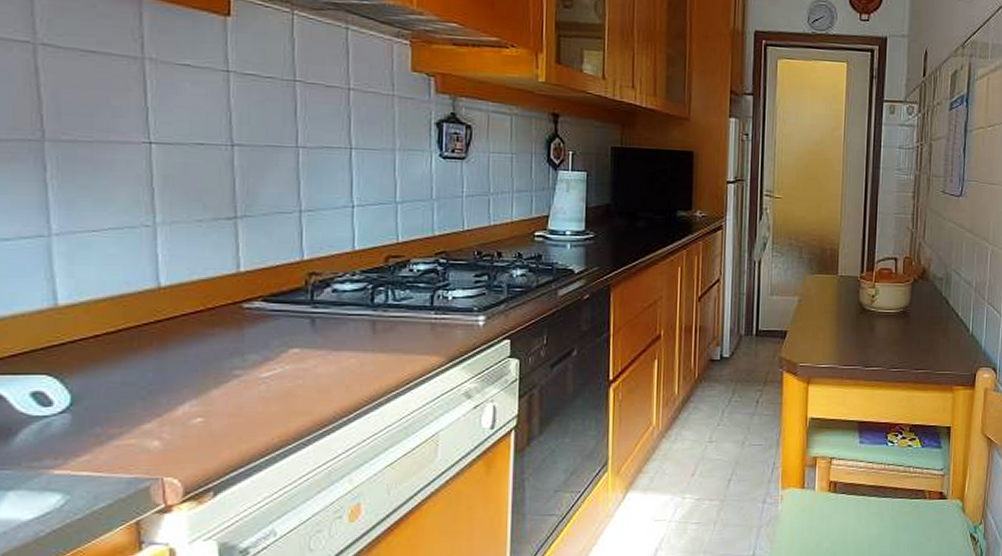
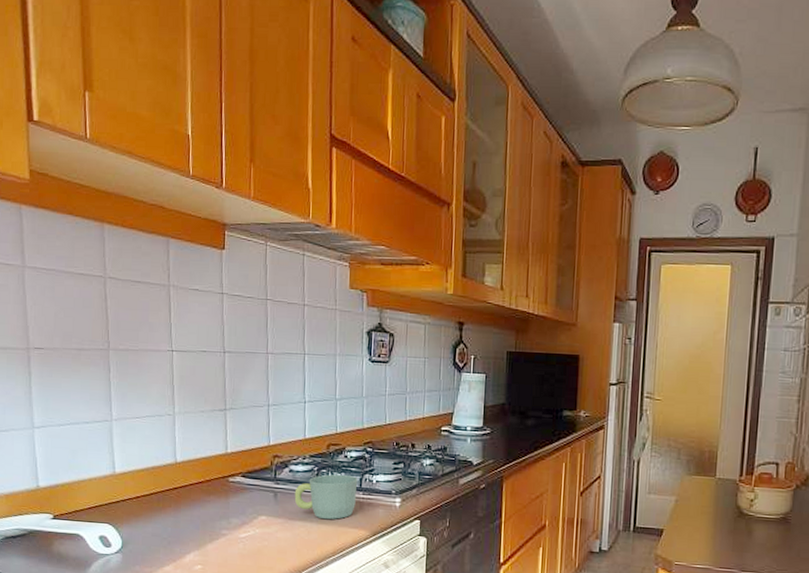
mug: none [340,291,428,346] -> present [294,474,358,519]

